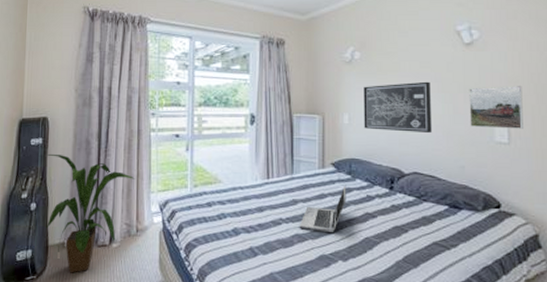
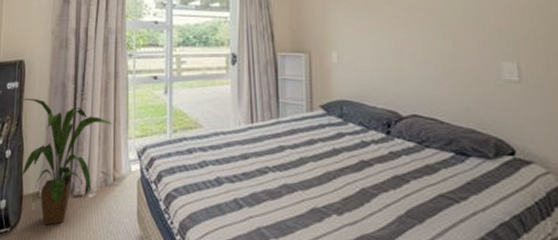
laptop: present [299,185,346,232] -> none [287,129,339,182]
wall art: present [363,81,433,133] -> none [352,15,431,71]
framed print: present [469,86,523,129] -> none [470,18,535,65]

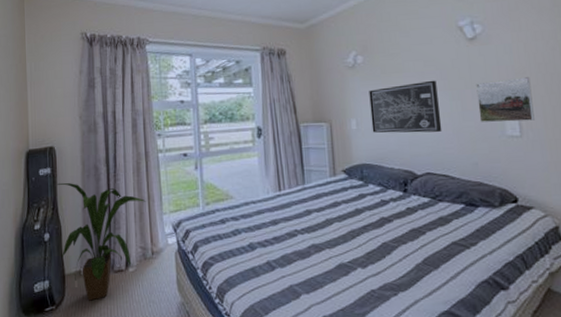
wall art: none [352,15,431,71] -> present [369,80,442,133]
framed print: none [470,18,535,65] -> present [476,77,535,123]

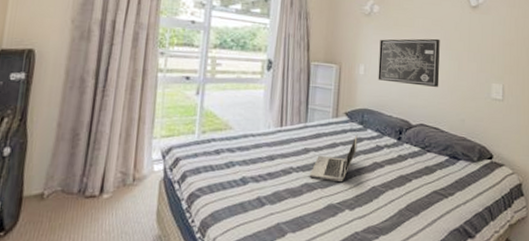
house plant: present [56,182,146,301] -> none [21,91,135,228]
laptop: none [315,191,361,240] -> present [309,134,358,181]
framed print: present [476,77,535,123] -> none [471,47,516,88]

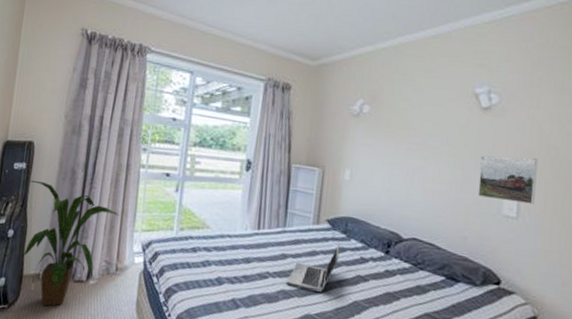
house plant: none [21,91,135,228] -> present [22,180,119,307]
wall art: present [378,38,440,87] -> none [365,142,441,198]
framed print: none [471,47,516,88] -> present [477,155,538,204]

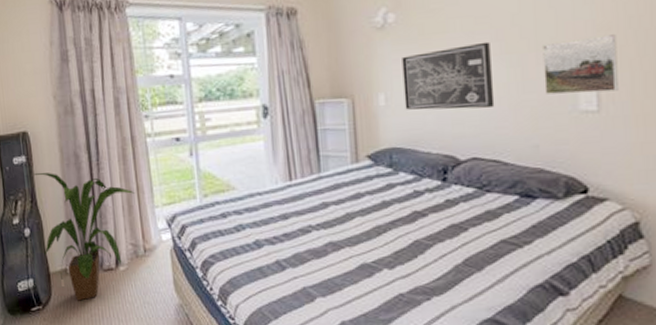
laptop: present [286,244,340,292] -> none [332,180,389,237]
wall art: none [365,142,441,198] -> present [402,41,495,110]

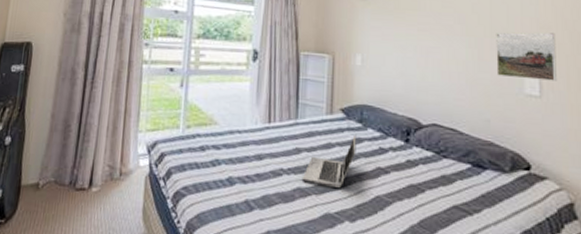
house plant: present [33,172,135,301] -> none [20,82,122,219]
laptop: none [332,180,389,237] -> present [301,134,357,188]
wall art: present [402,41,495,110] -> none [378,23,455,80]

